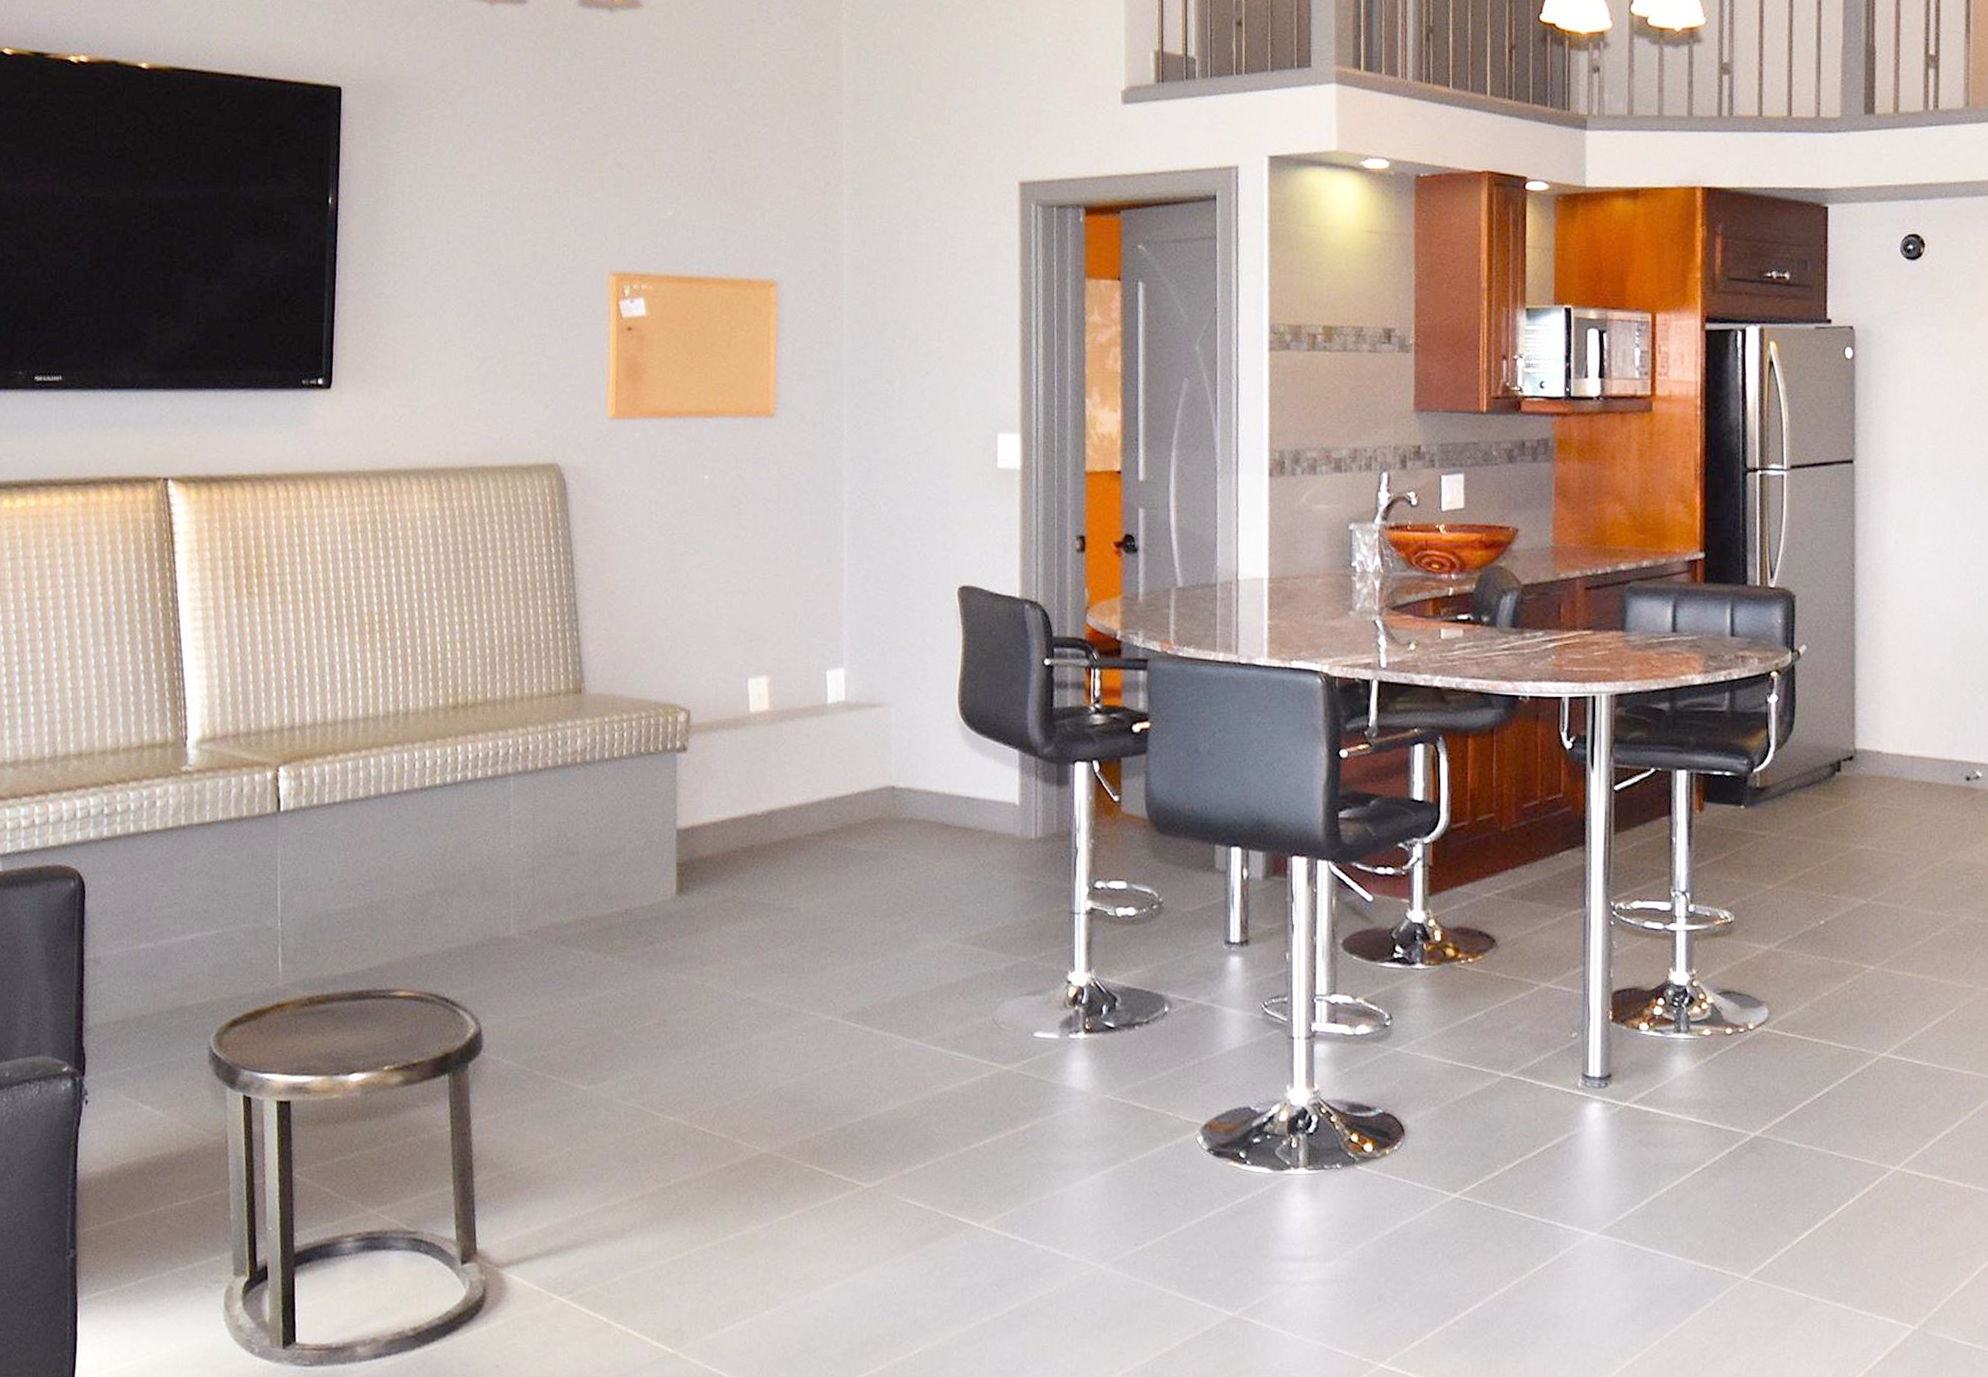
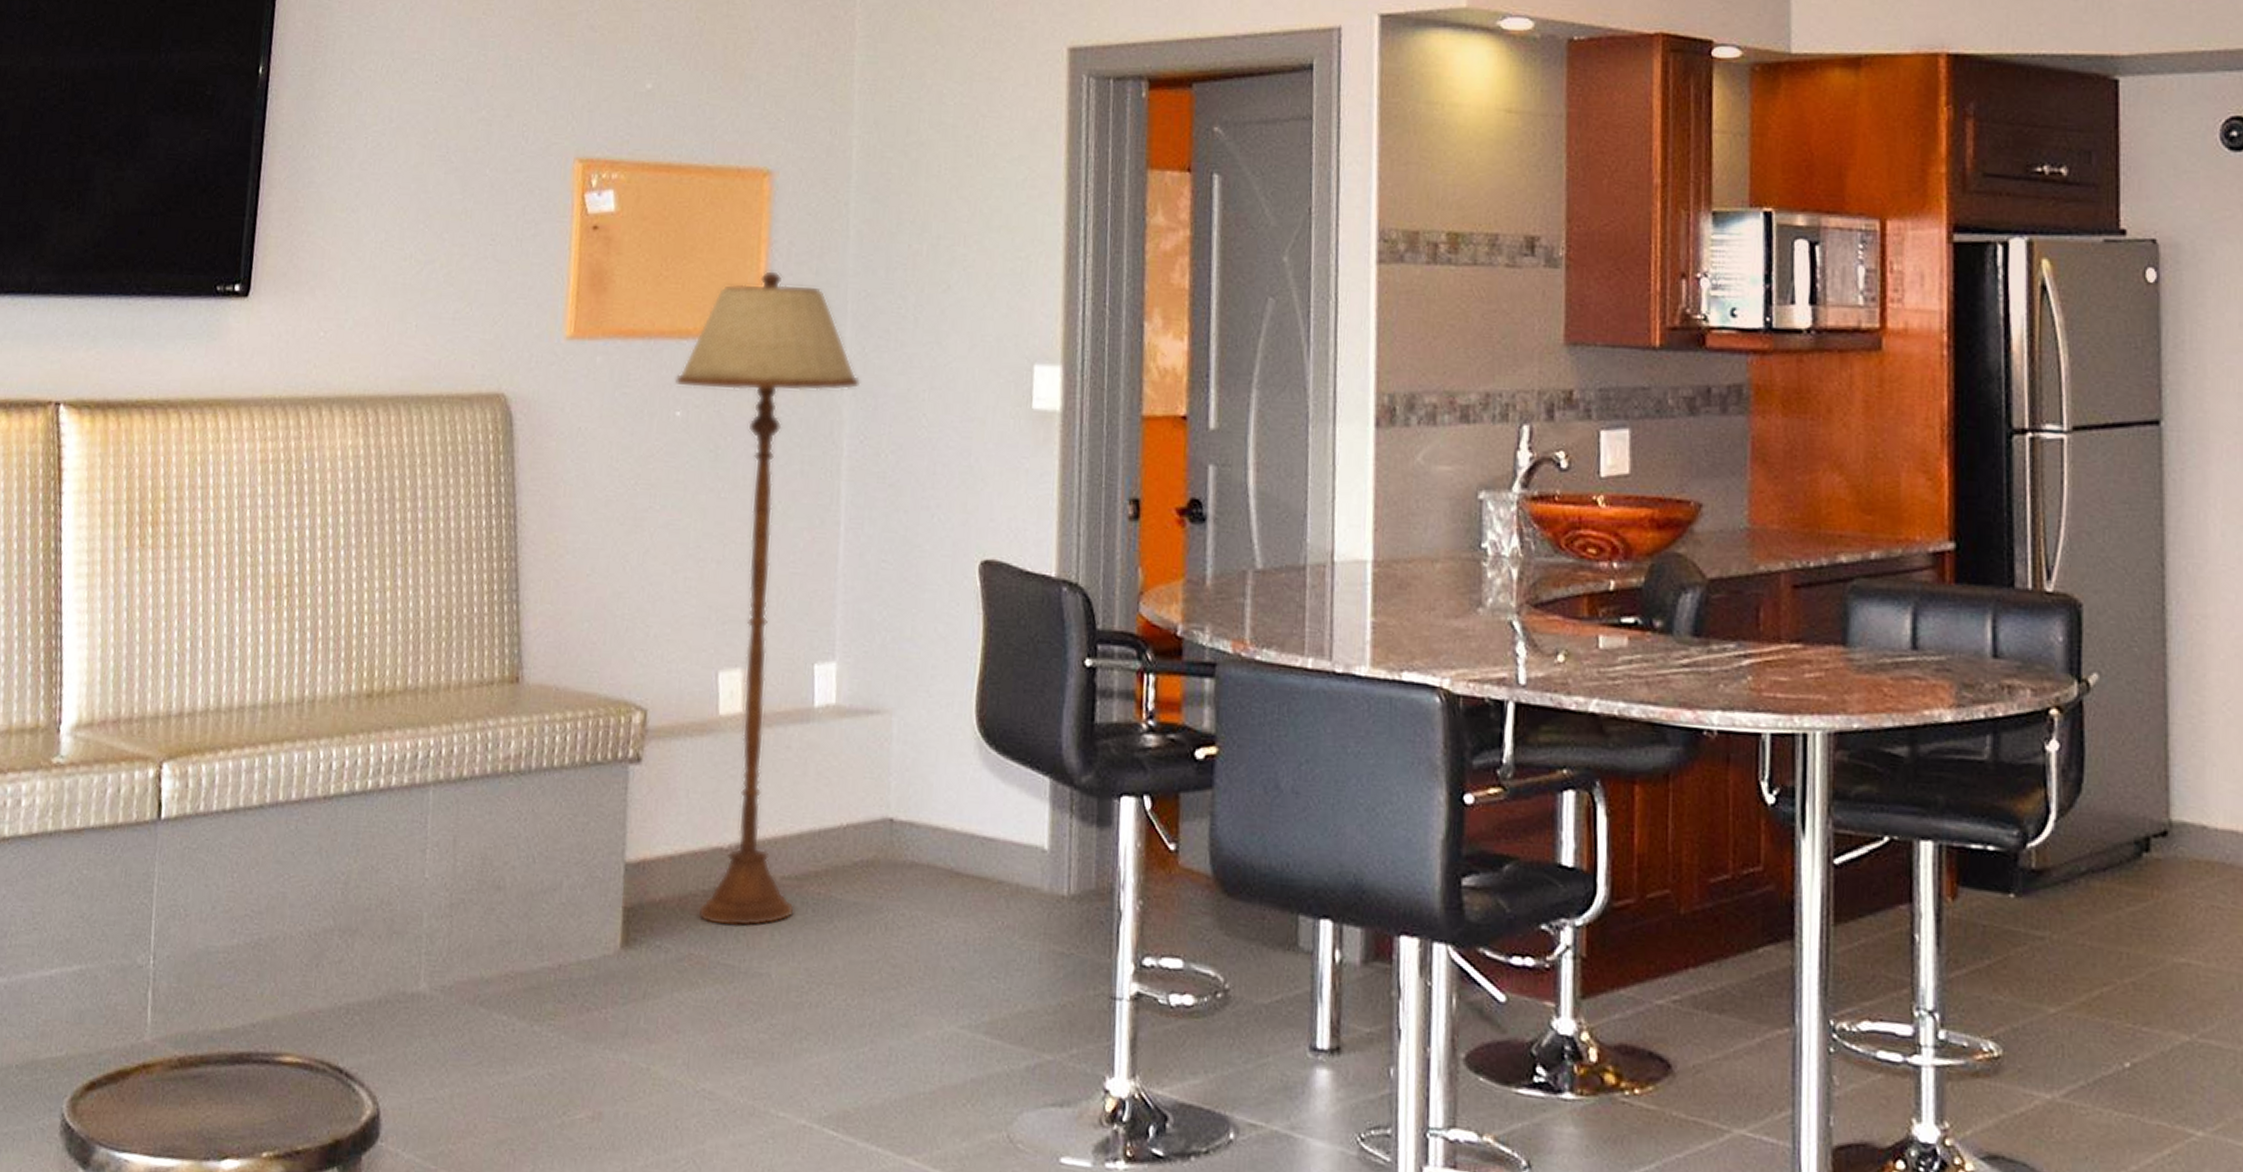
floor lamp: none [702,361,857,874] -> present [674,270,861,927]

